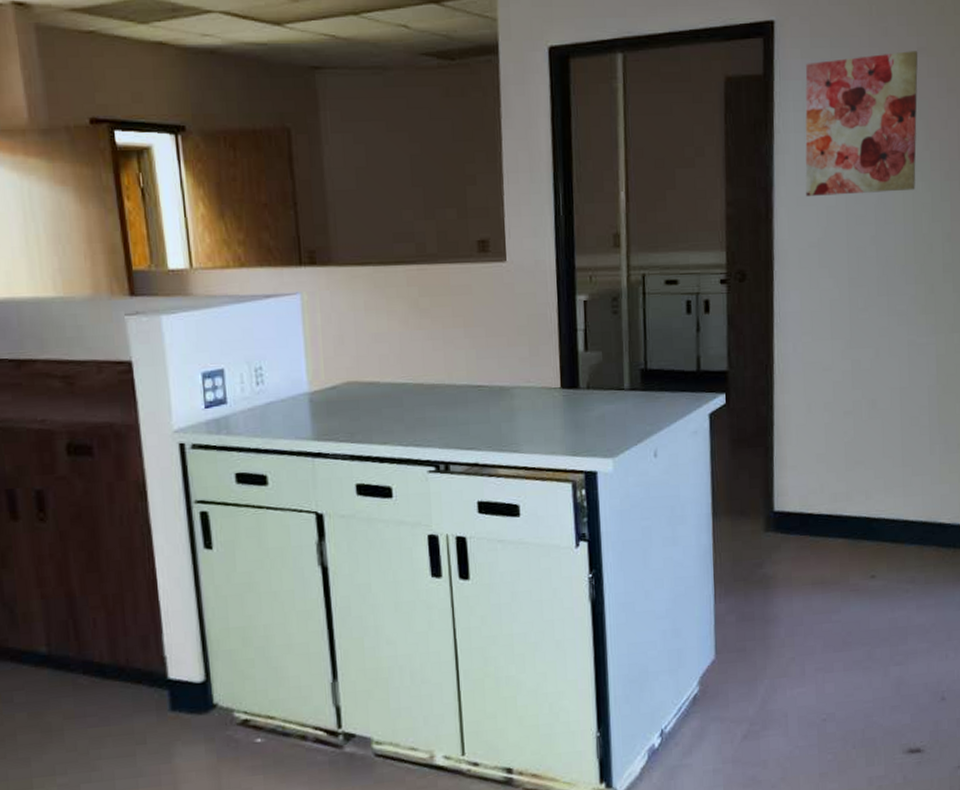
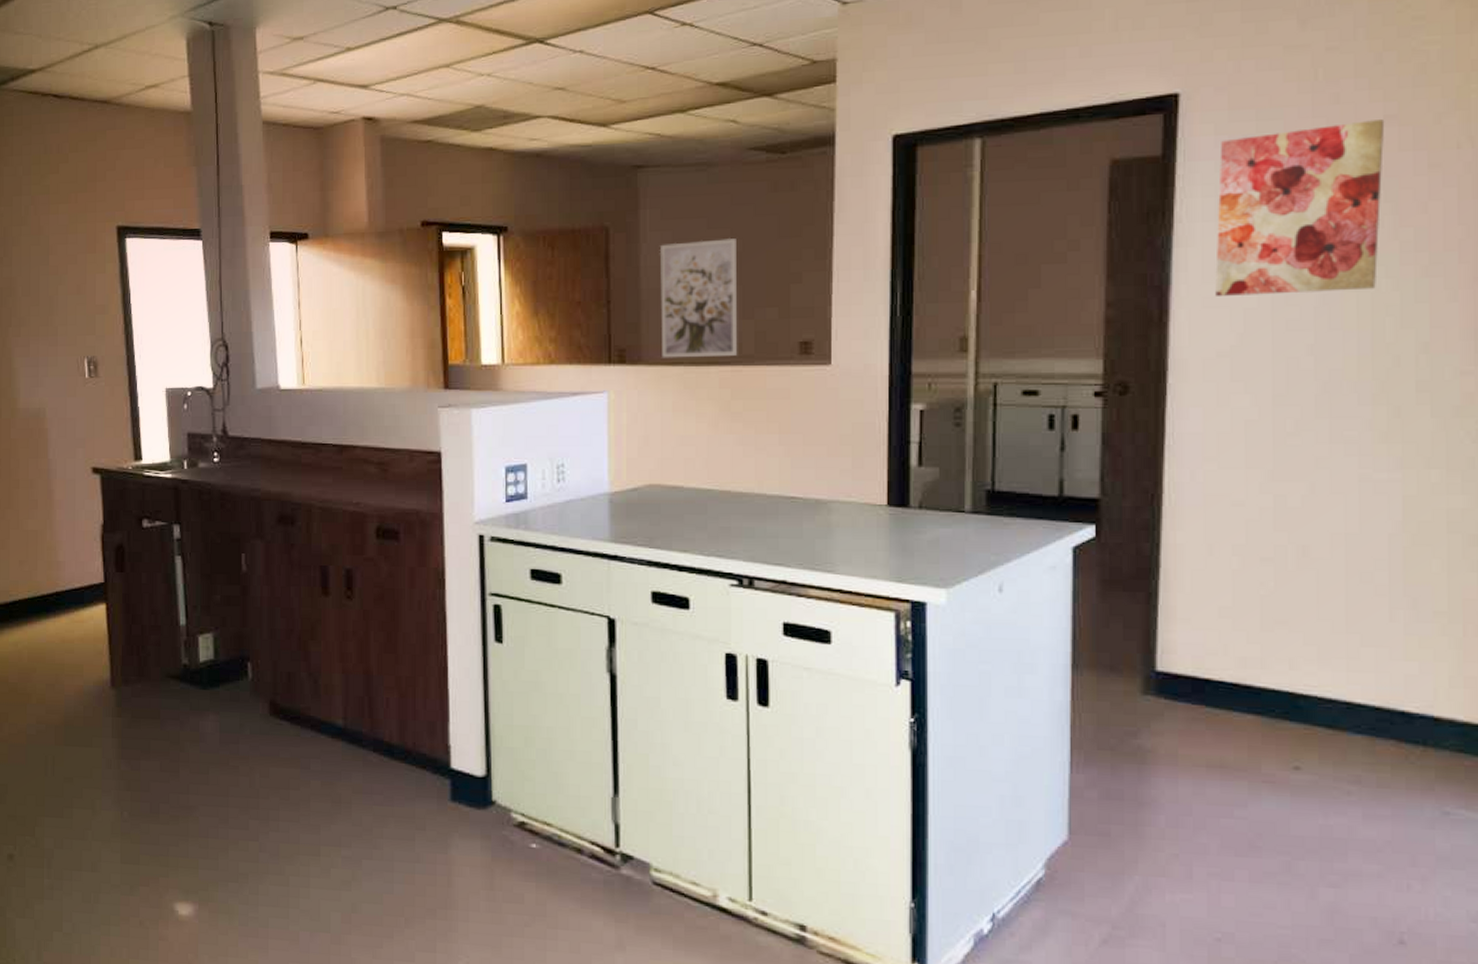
wall art: none [341,141,423,259] -> present [659,238,738,358]

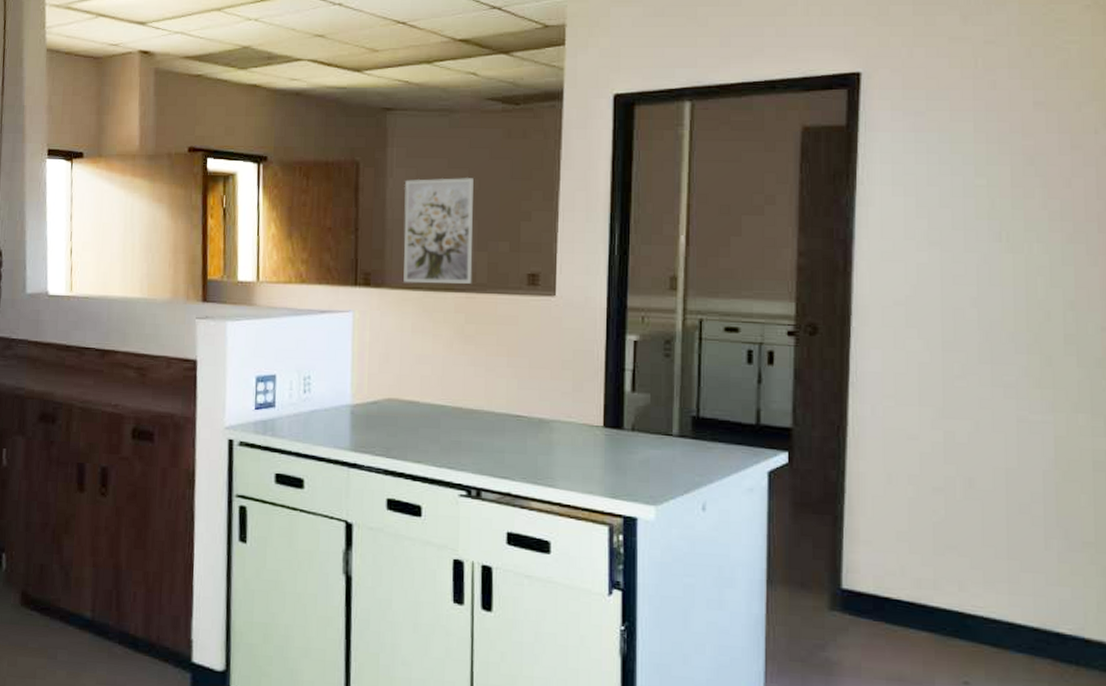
wall art: present [1215,120,1385,296] -> none [892,105,1035,252]

